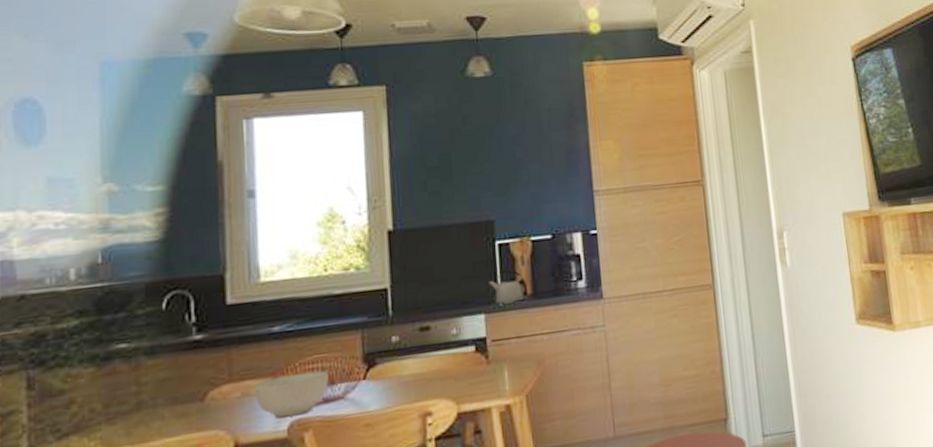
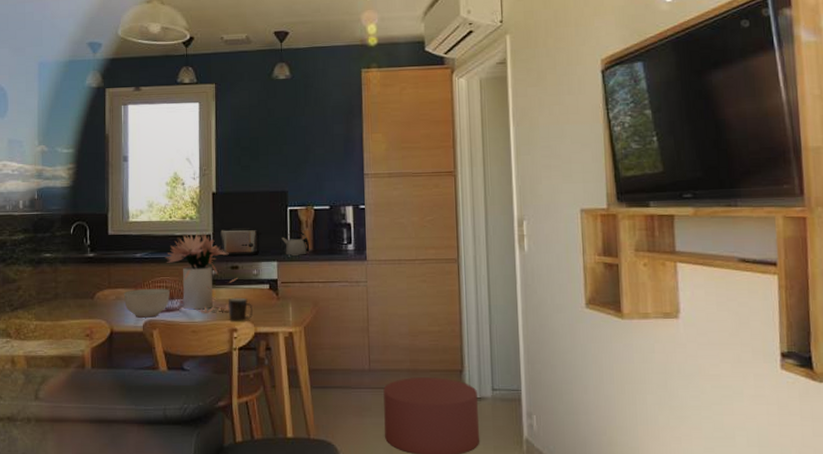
bouquet: none [318,286,431,399] -> present [165,232,239,314]
toaster: none [402,272,462,316] -> present [220,228,262,257]
mug: none [416,367,455,406] -> present [228,297,254,324]

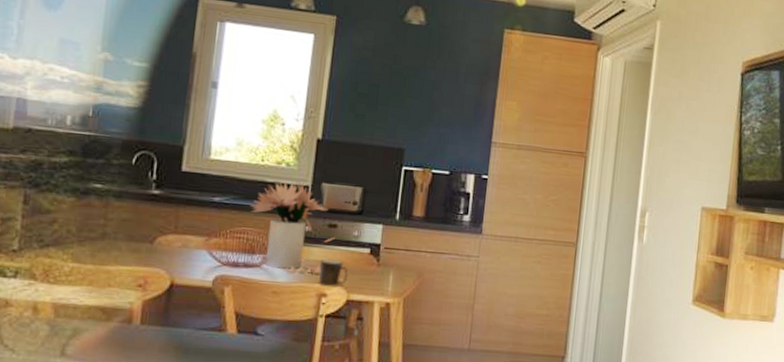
bowl: present [123,288,171,318] -> none [192,238,253,272]
kettle: present [281,229,310,257] -> none [391,191,422,222]

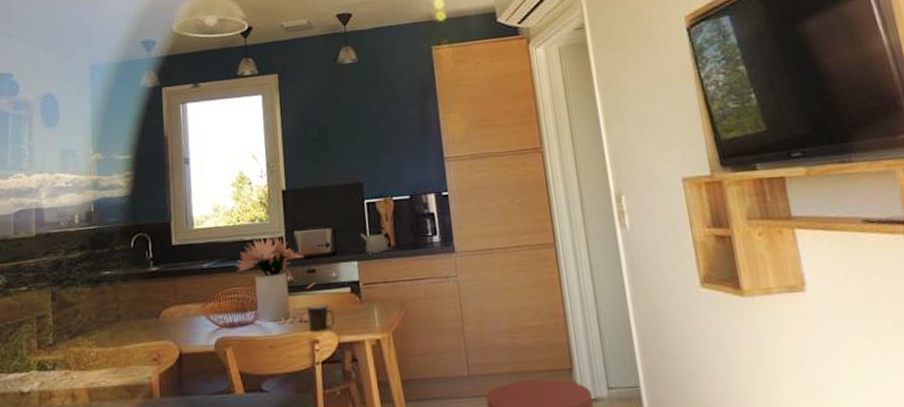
kettle: none [391,191,422,222] -> present [360,224,392,254]

